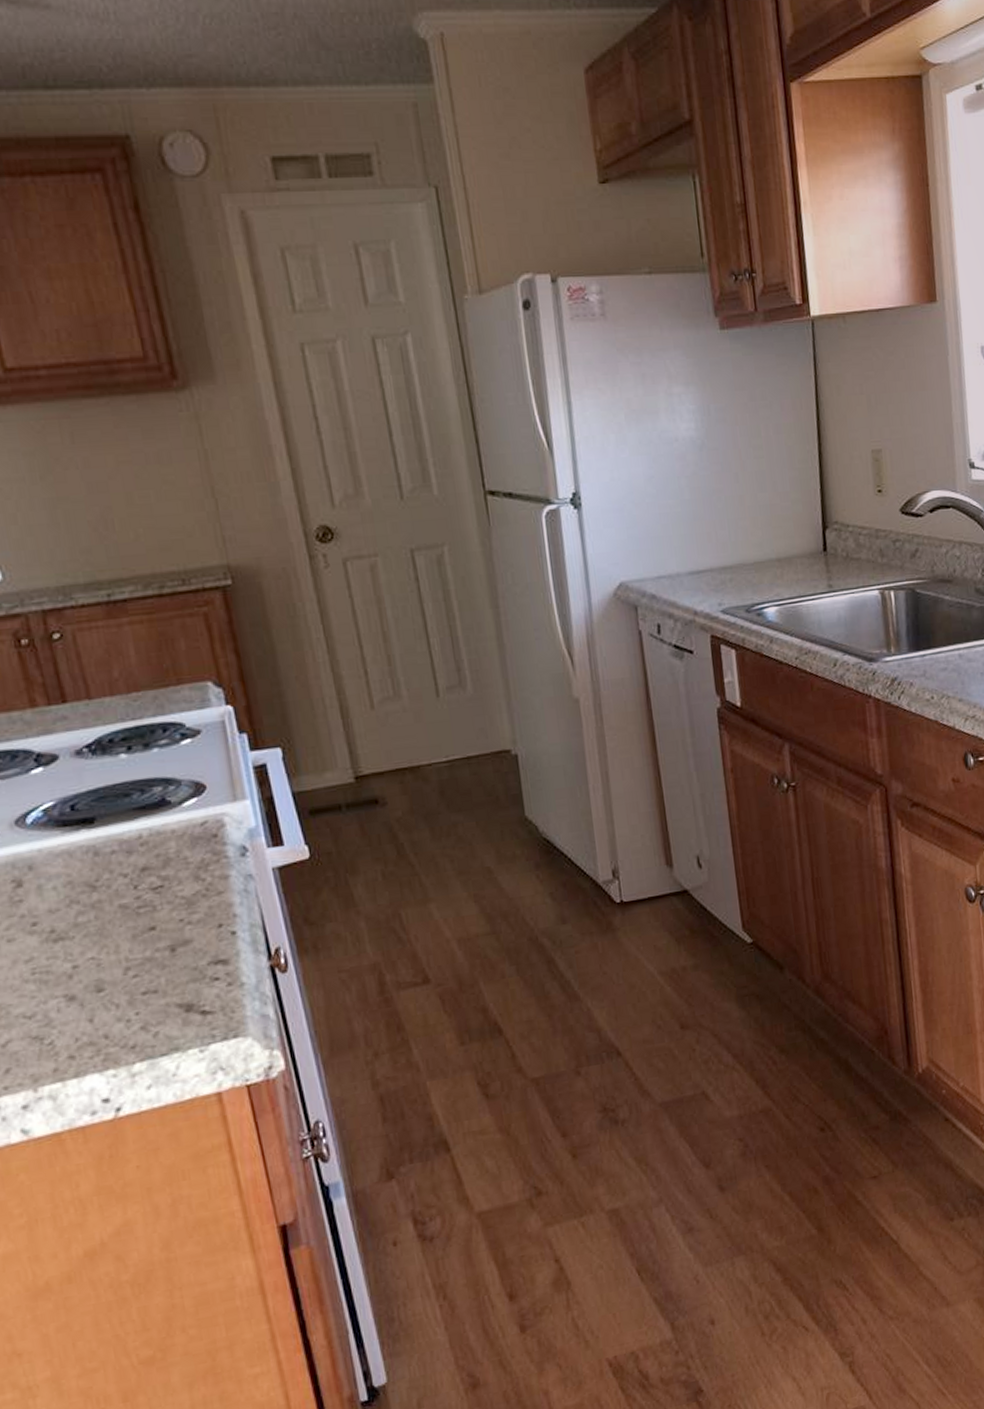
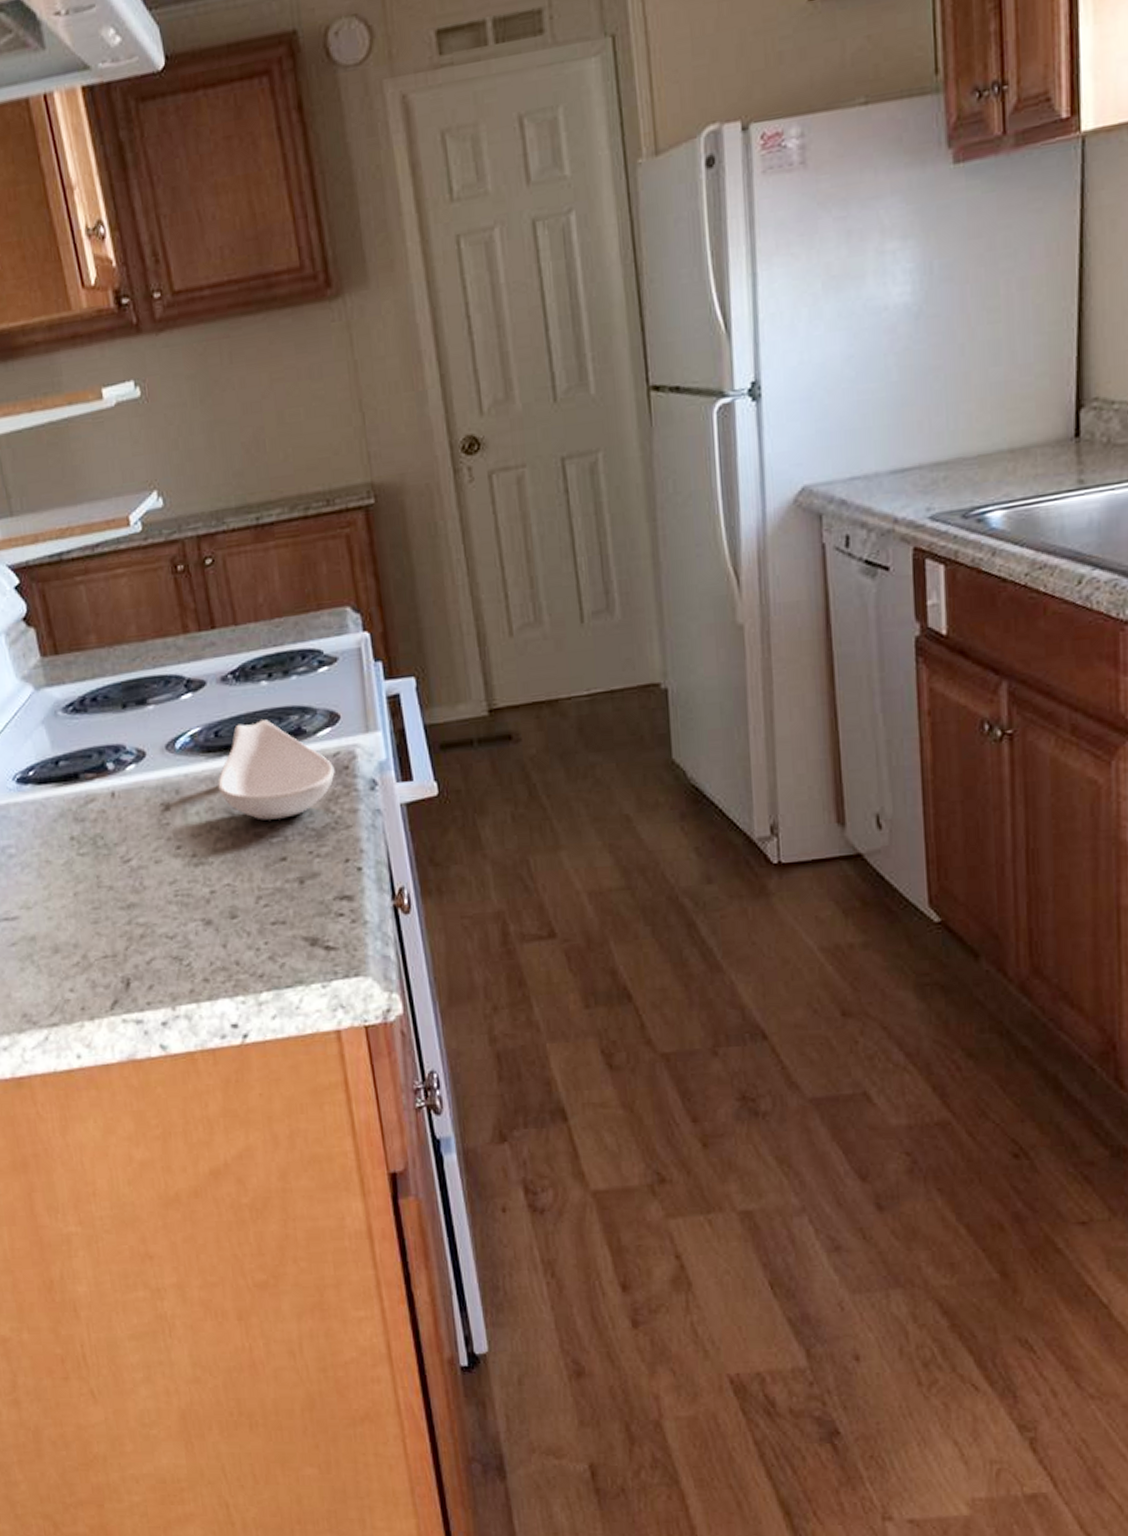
spoon rest: none [76,792,204,892] -> present [218,719,335,820]

